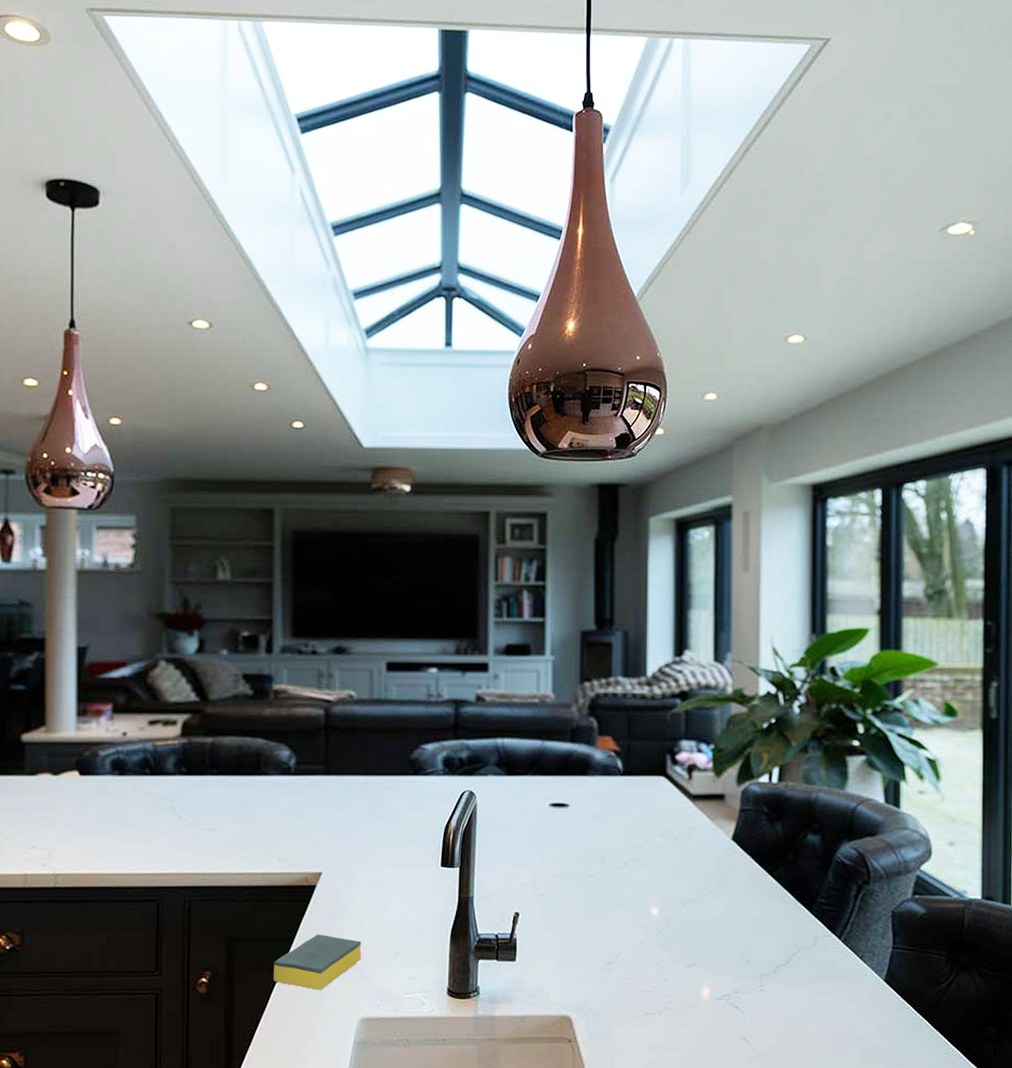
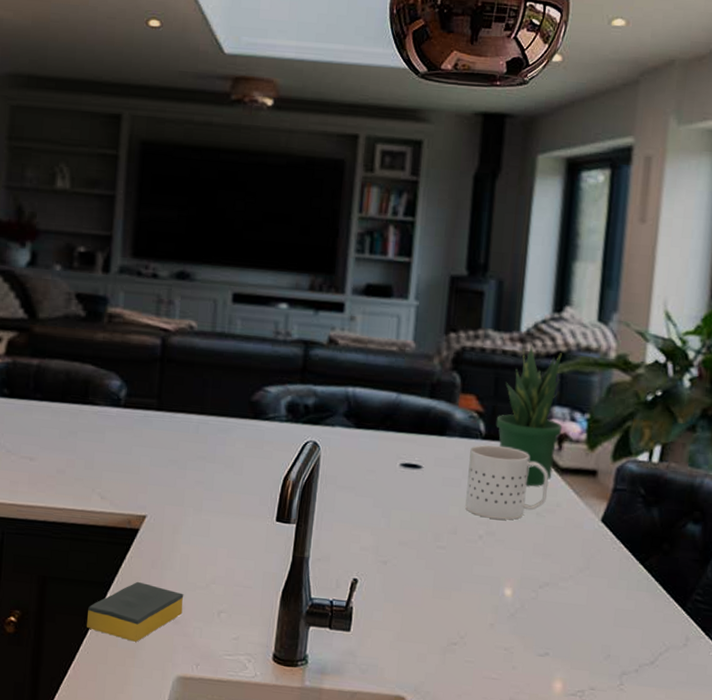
mug: none [610,780,682,846] -> present [465,445,548,520]
planter: none [632,688,691,813] -> present [496,345,563,486]

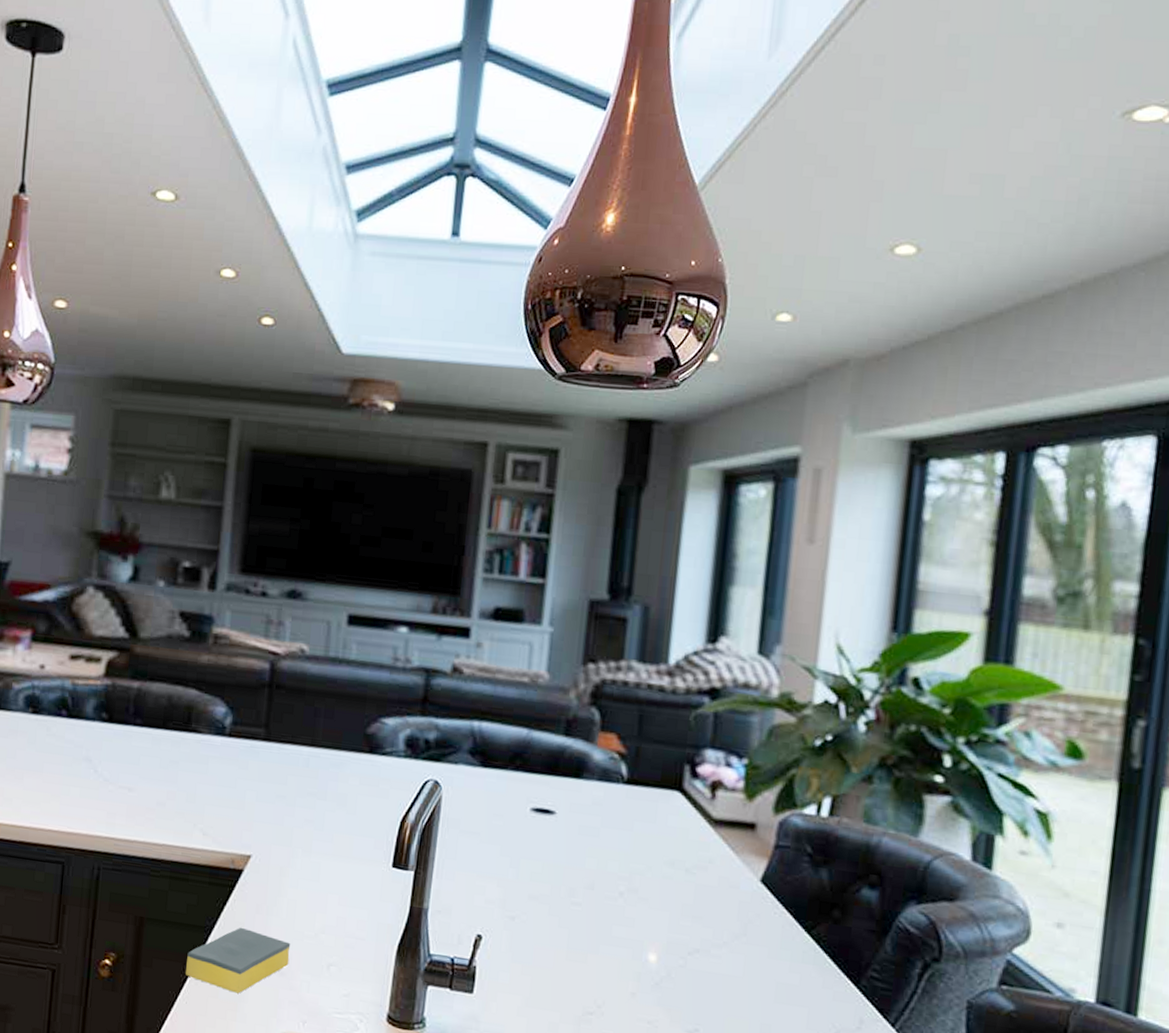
mug: present [465,445,548,520] -> none [604,790,700,876]
planter: present [496,345,563,486] -> none [639,680,717,839]

